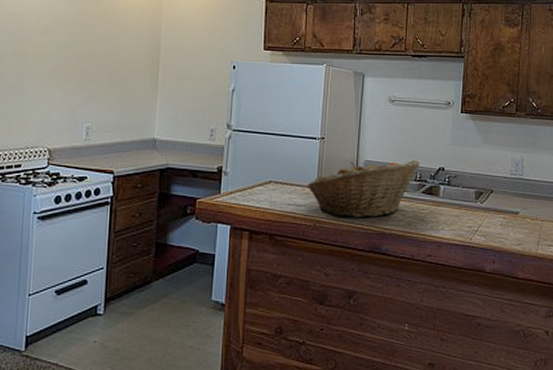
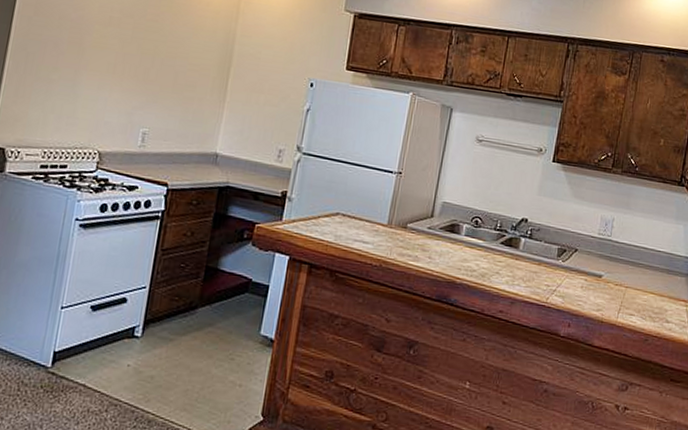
fruit basket: present [307,160,420,217] -> none [377,201,502,265]

